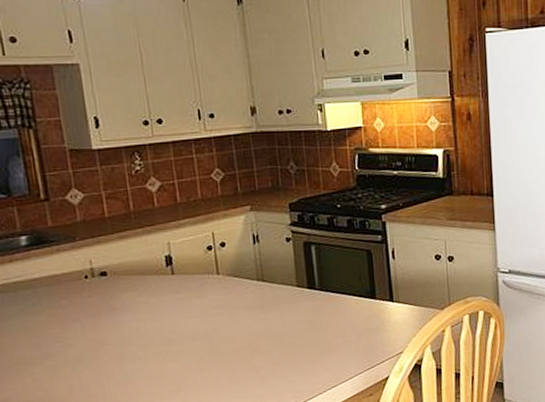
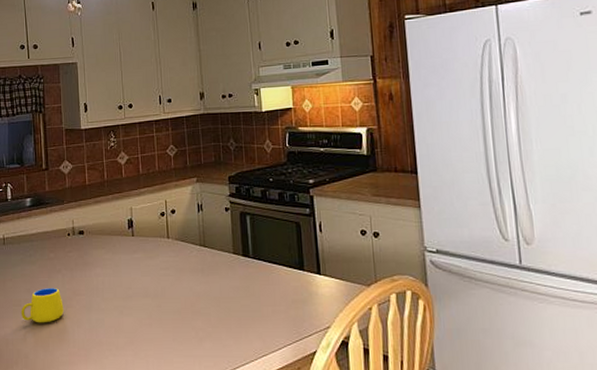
mug: none [27,339,87,381] -> present [21,287,64,323]

